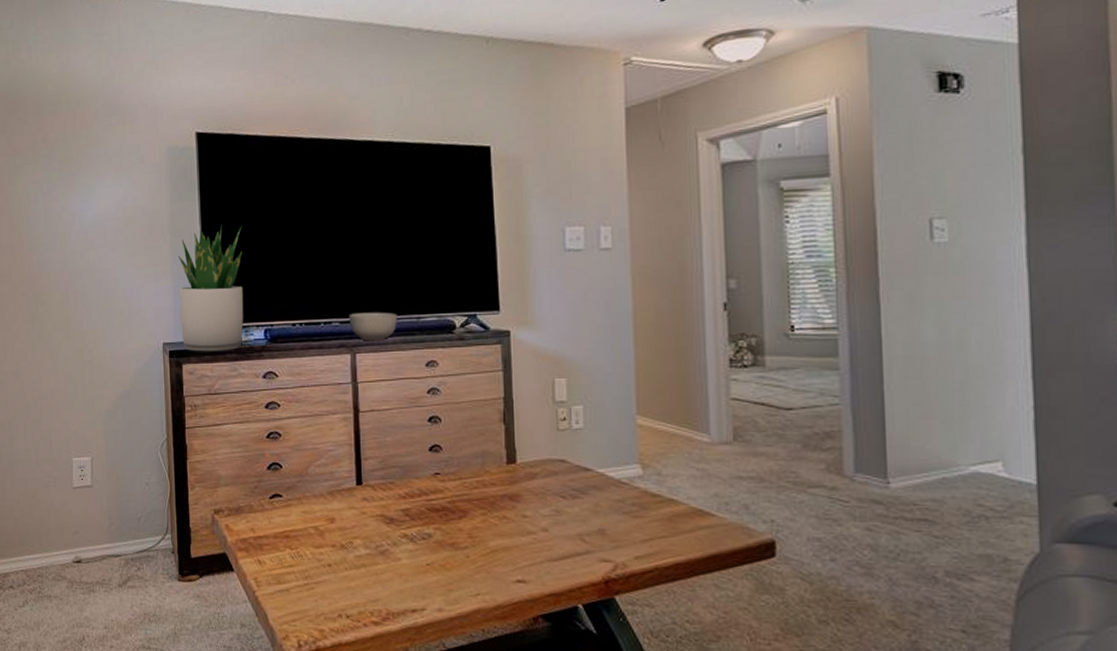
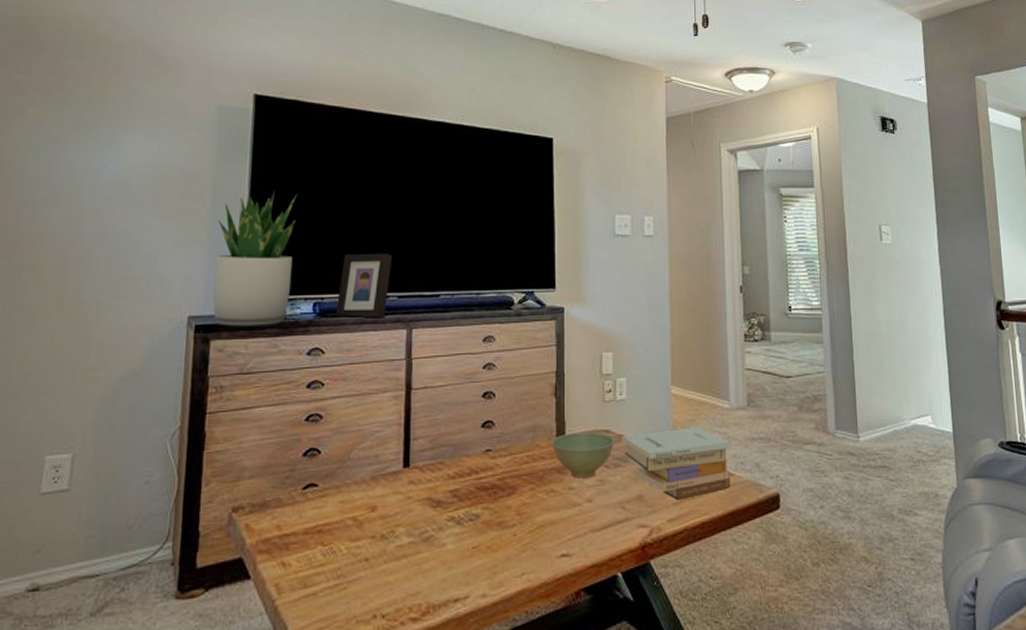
picture frame: none [284,279,333,344] -> present [335,253,393,319]
bowl: present [349,312,398,341] -> none [407,287,458,316]
bowl: none [501,460,572,507] -> present [551,432,615,478]
books: none [578,460,713,537] -> present [621,426,732,500]

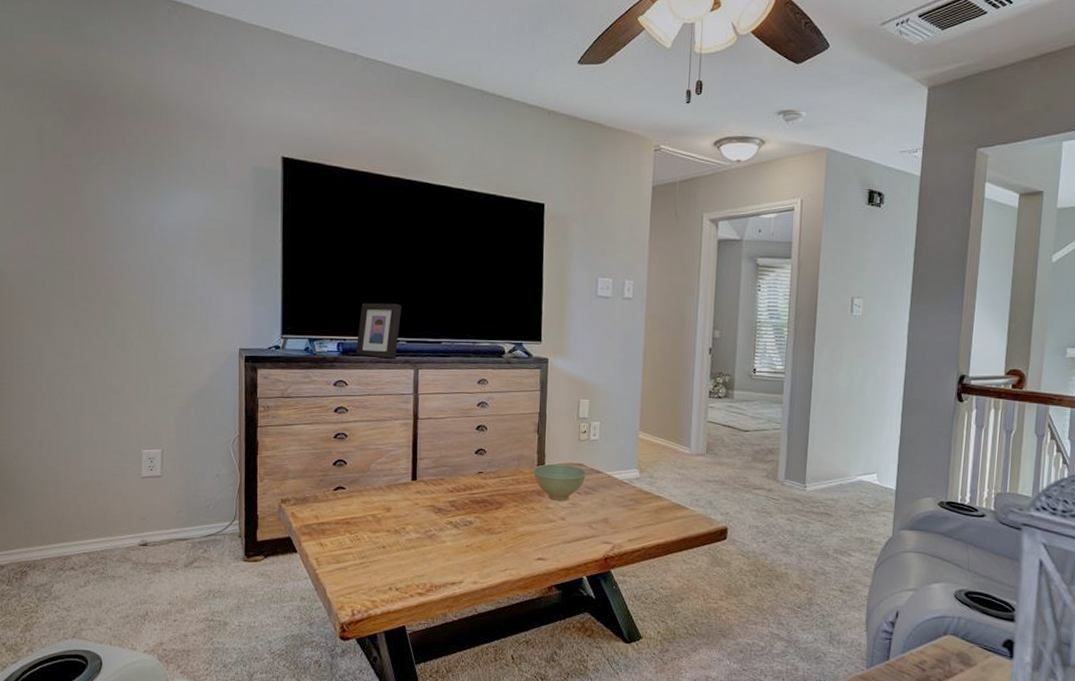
planter: present [213,192,298,327] -> none [258,246,322,360]
books: present [621,426,732,500] -> none [592,467,689,525]

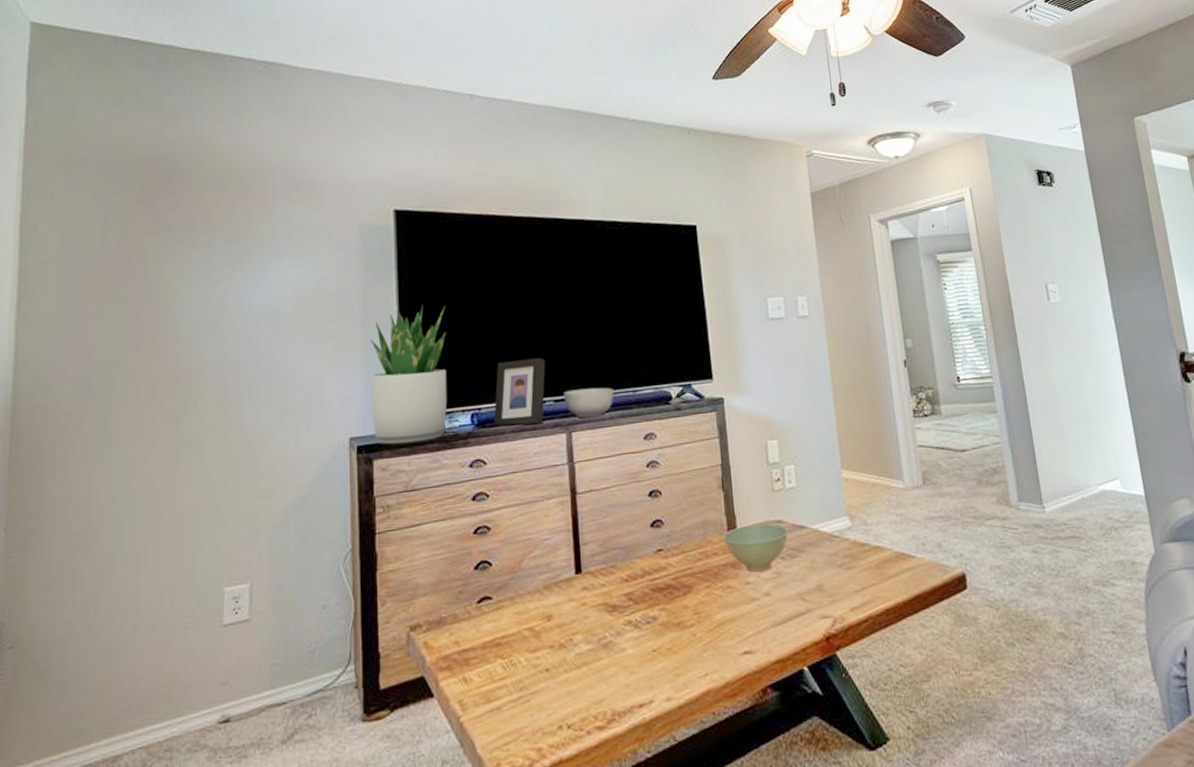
planter: none [258,246,322,360] -> present [371,305,448,445]
bowl: none [414,334,457,360] -> present [563,387,615,419]

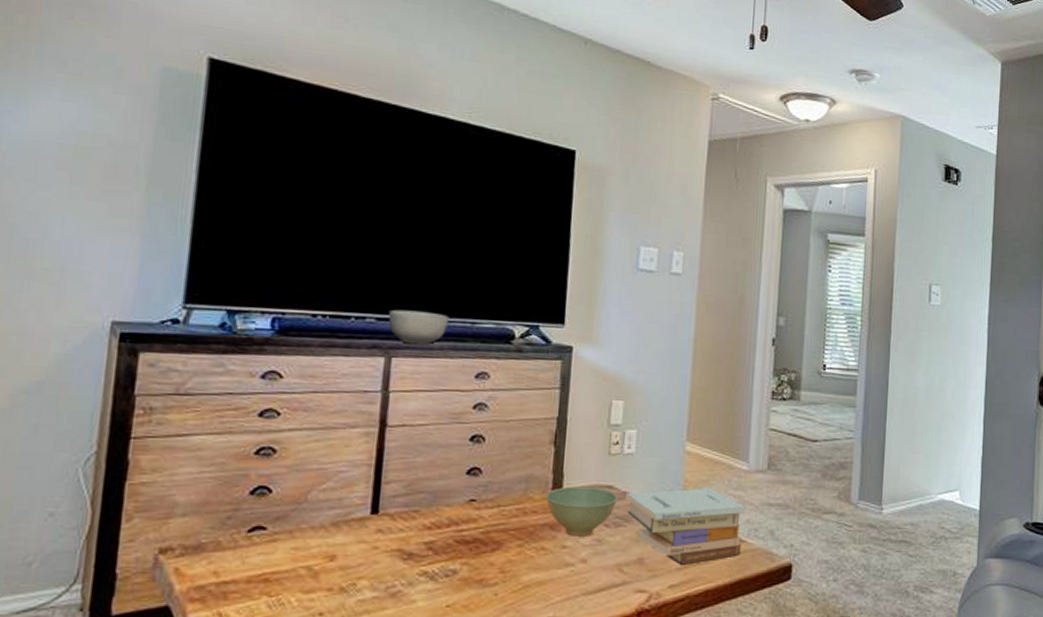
planter: present [371,305,448,445] -> none [144,180,259,341]
picture frame: present [493,357,546,428] -> none [298,264,374,343]
books: none [794,509,913,587] -> present [625,487,746,565]

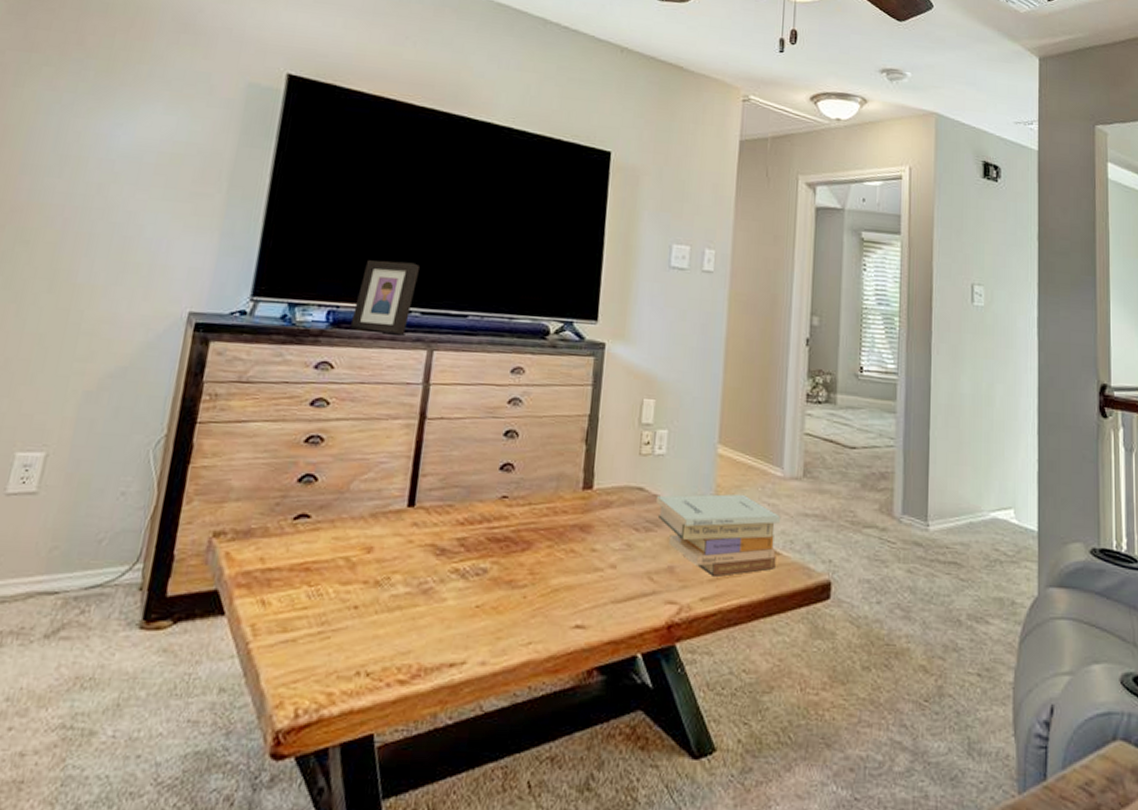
picture frame: none [298,264,374,343] -> present [350,260,421,336]
bowl: present [388,309,450,345] -> none [432,304,489,339]
bowl: present [545,486,619,536] -> none [576,486,649,540]

